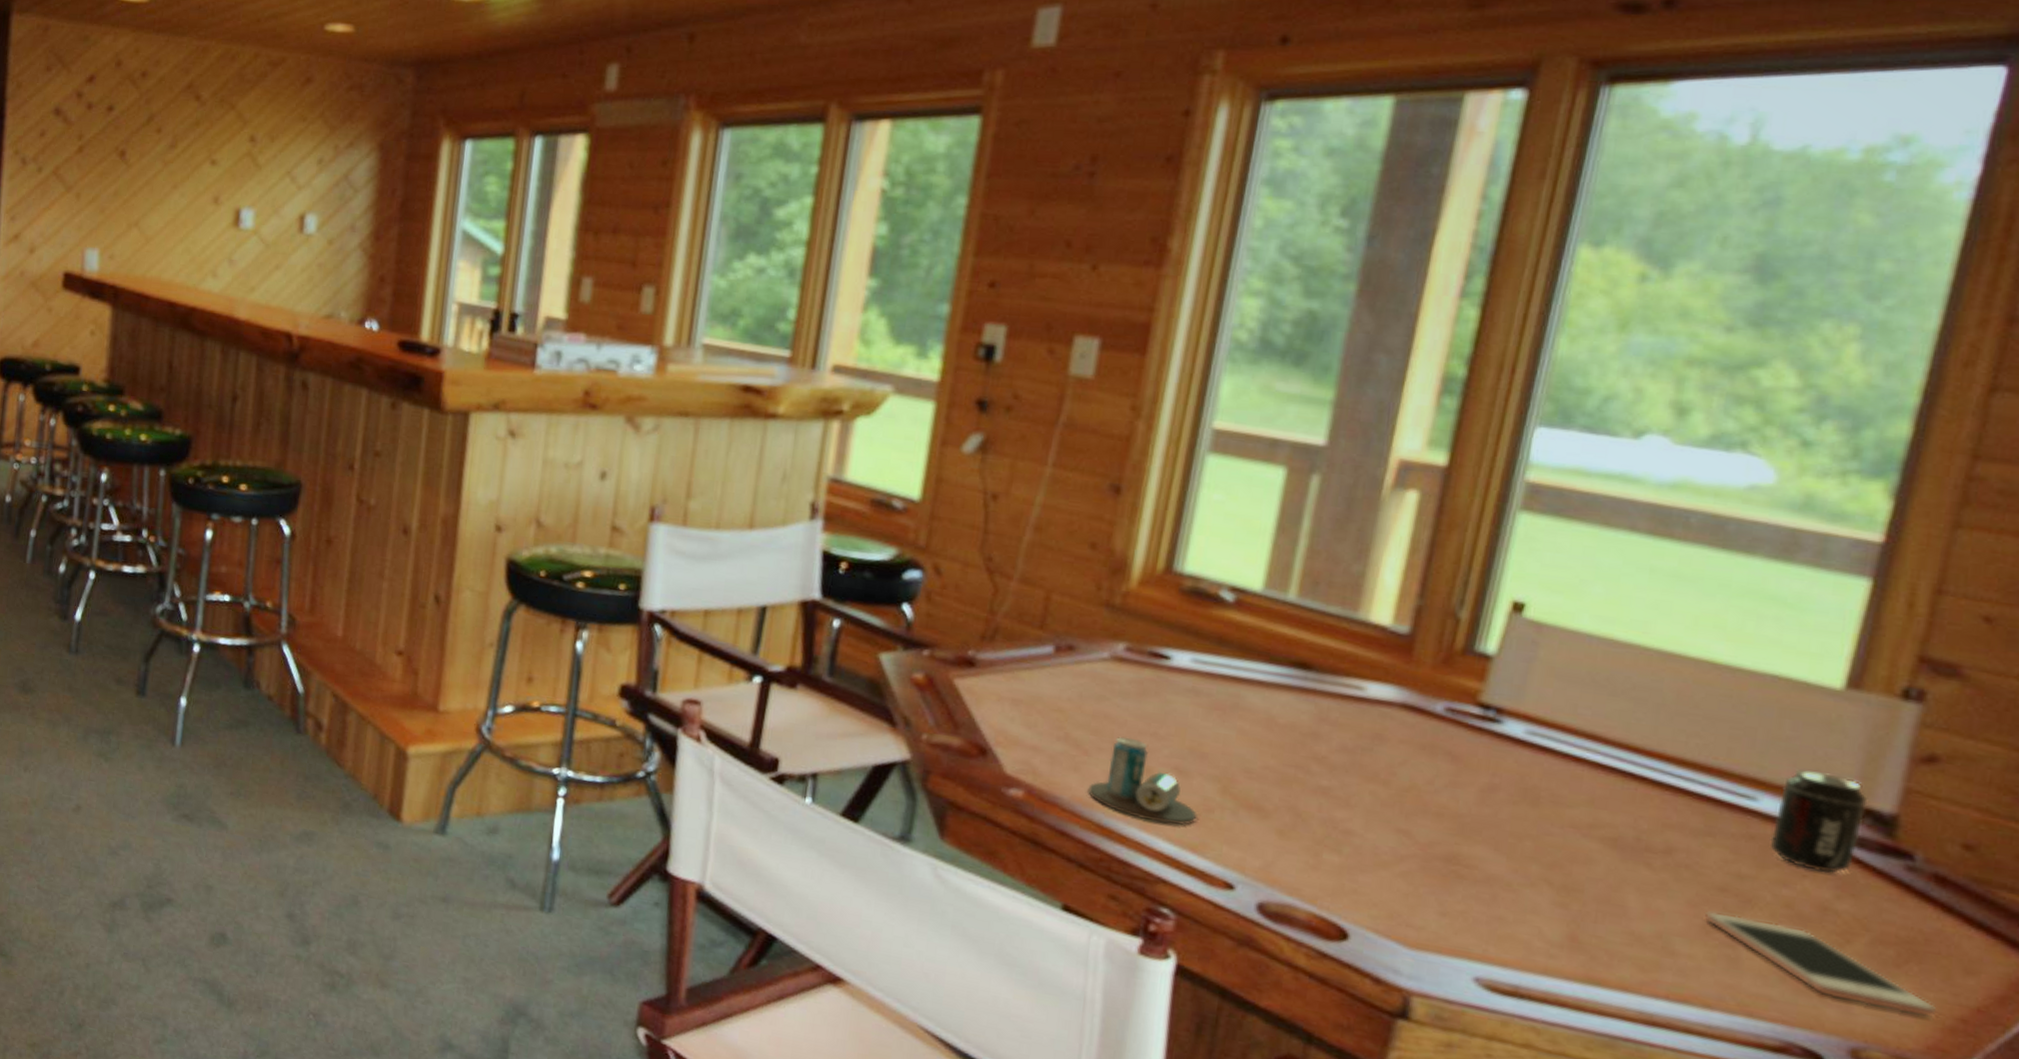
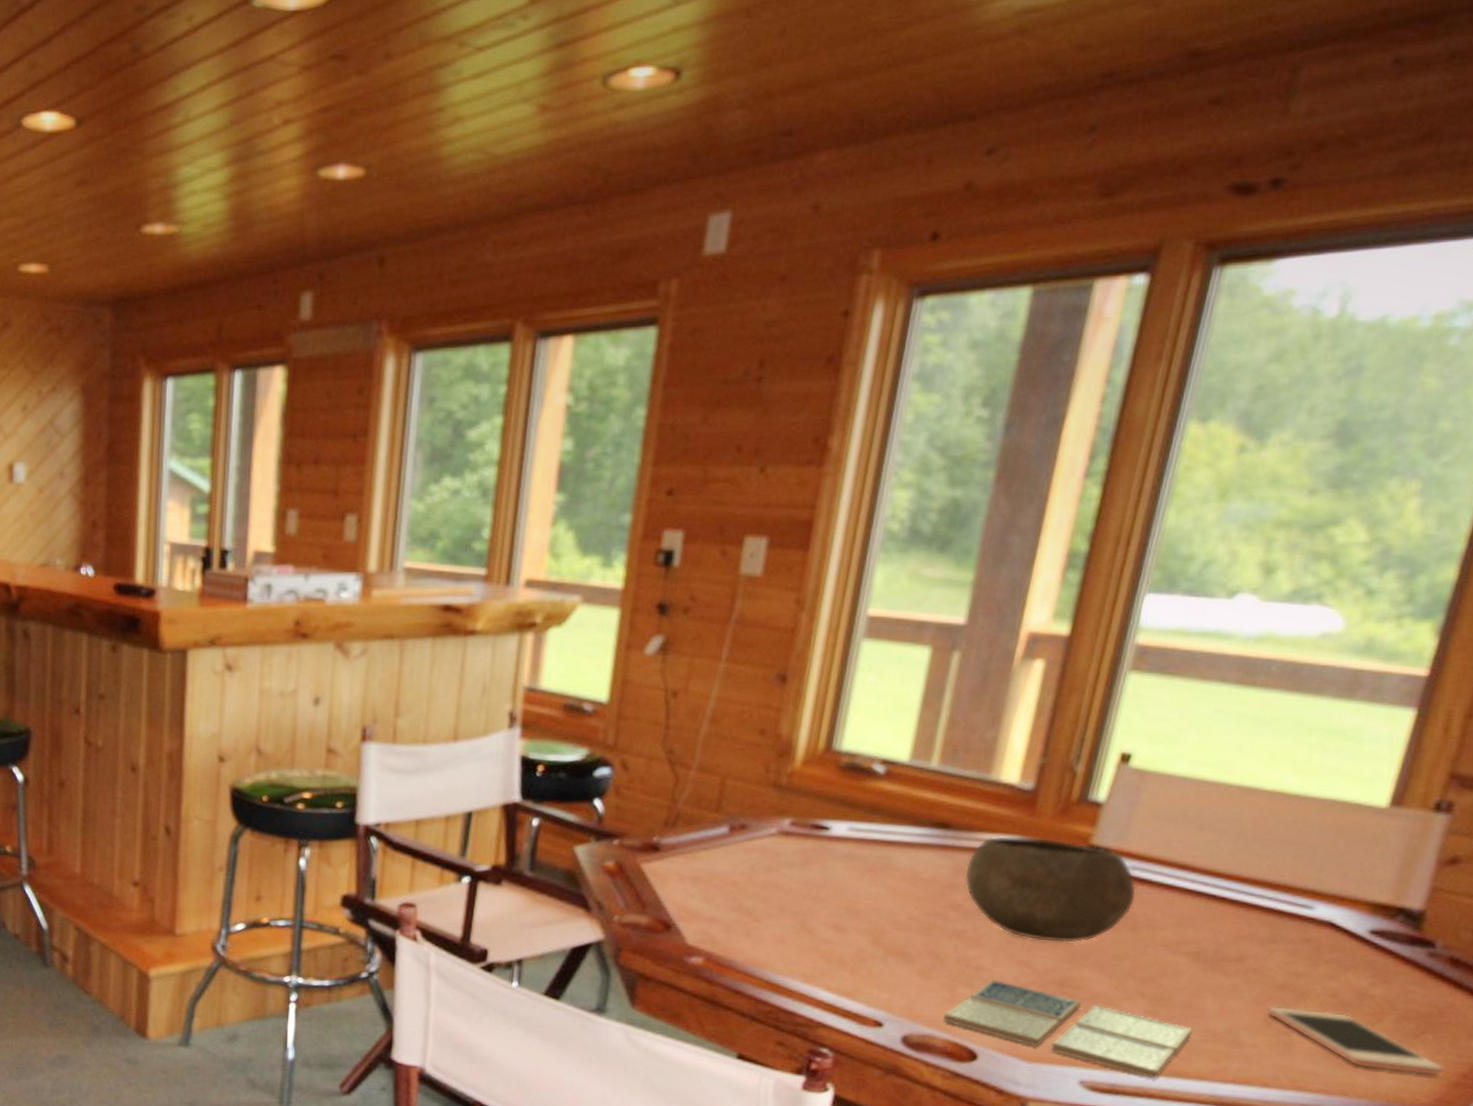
beverage can: present [1088,736,1197,825] -> none [759,902,852,976]
drink coaster: none [1306,846,1613,985] -> present [943,979,1193,1080]
bowl: none [1329,683,1537,814] -> present [964,835,1137,944]
beverage can: present [1770,769,1868,873] -> none [1322,879,1402,965]

